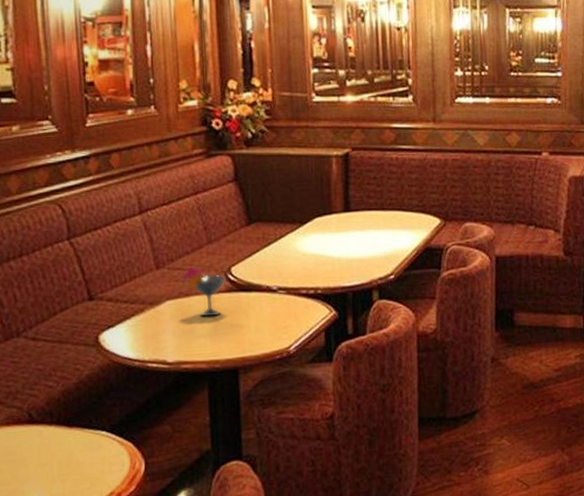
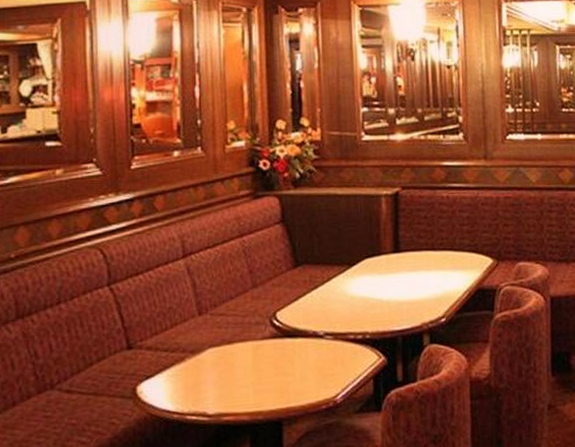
cocktail glass: present [182,266,227,317] -> none [225,312,272,365]

